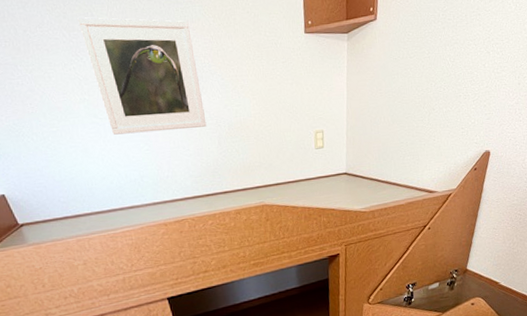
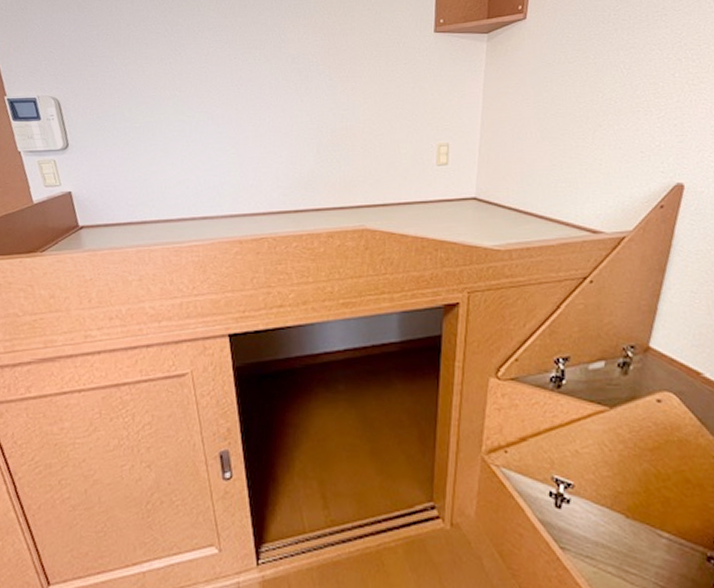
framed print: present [77,17,207,135] -> none [183,12,306,135]

